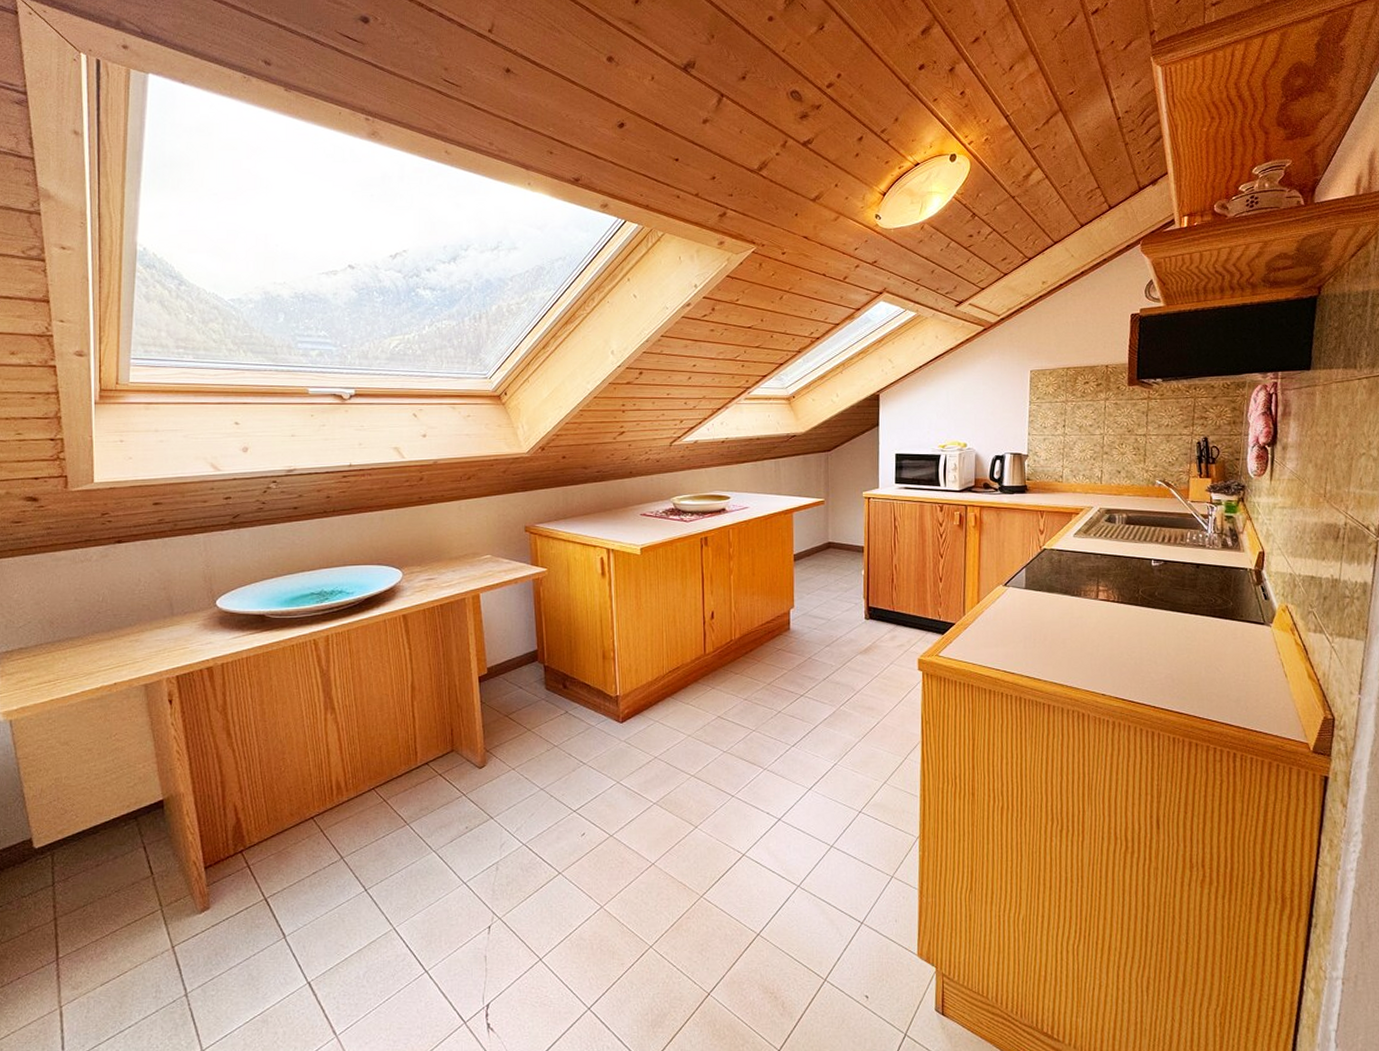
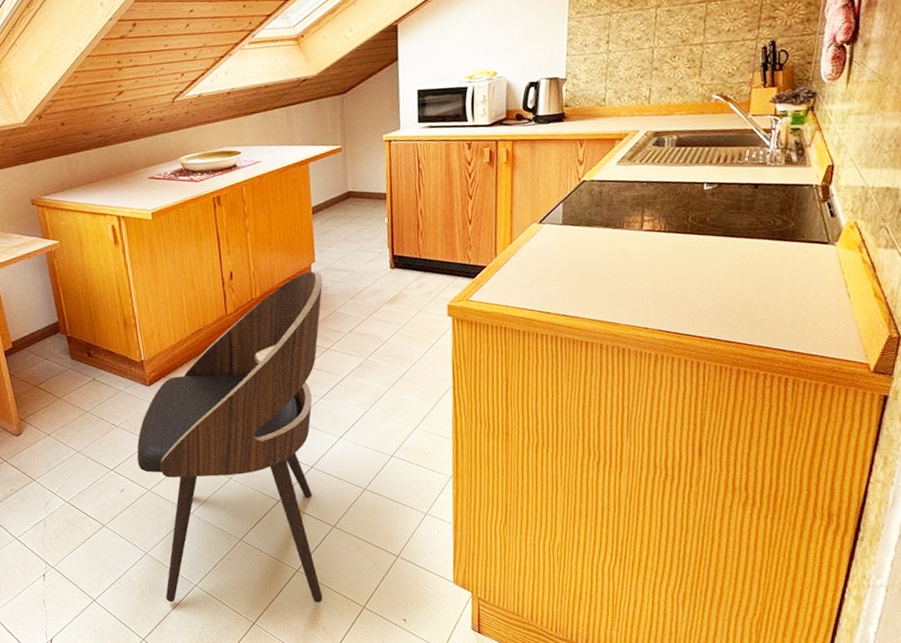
dining chair: none [602,617,801,973] -> present [136,271,323,603]

